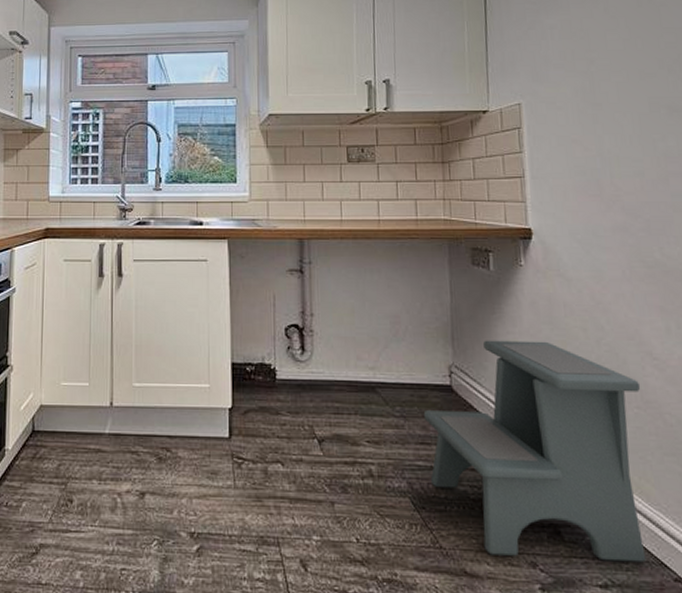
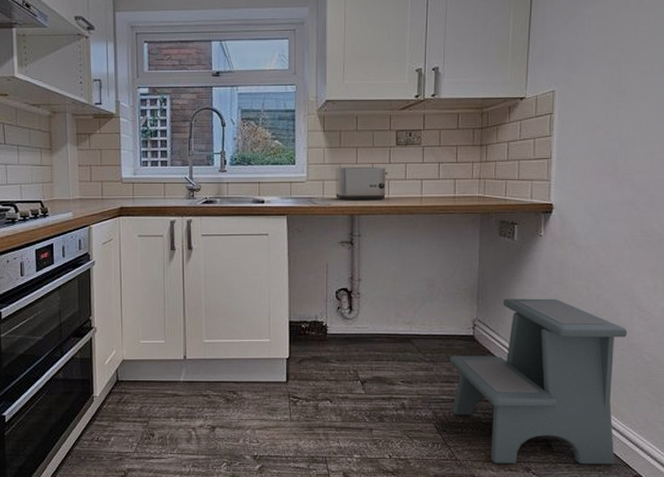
toaster: none [281,185,340,223] -> present [335,166,388,201]

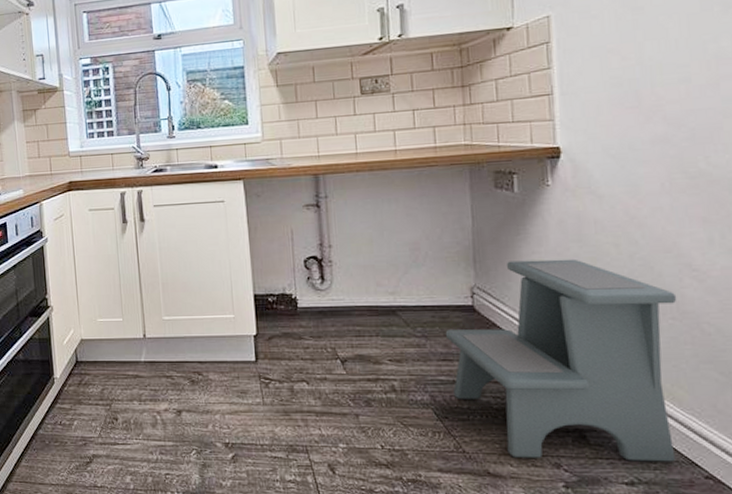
toaster: present [335,166,388,201] -> none [293,119,354,160]

